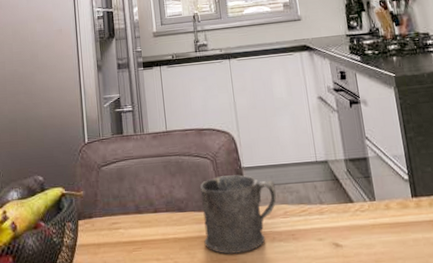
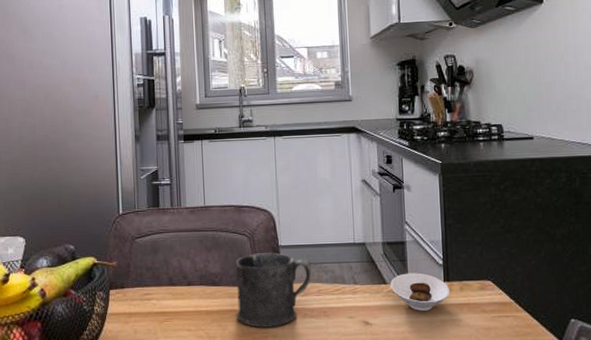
saucer: none [357,189,419,230] -> present [390,273,449,311]

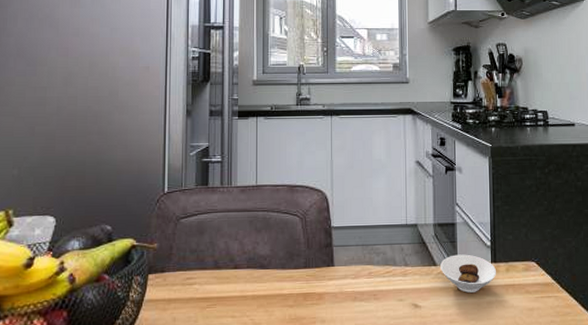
mug: present [235,252,311,328] -> none [284,234,363,313]

